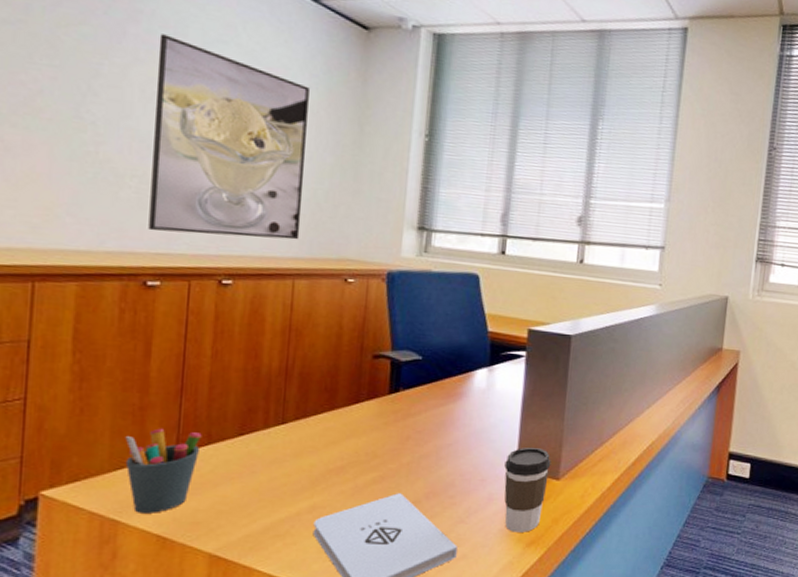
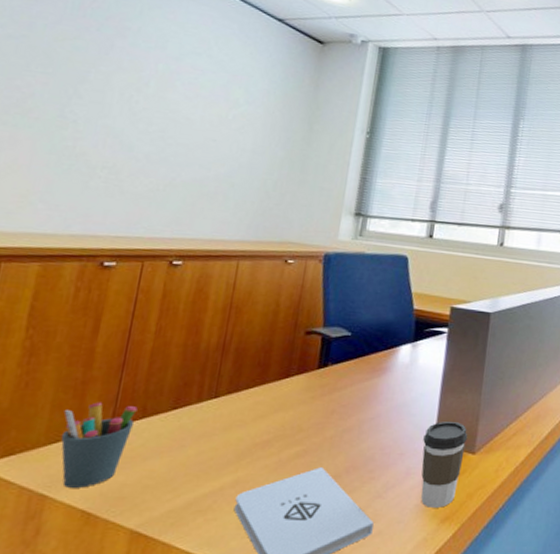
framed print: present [148,34,309,240] -> none [111,47,268,225]

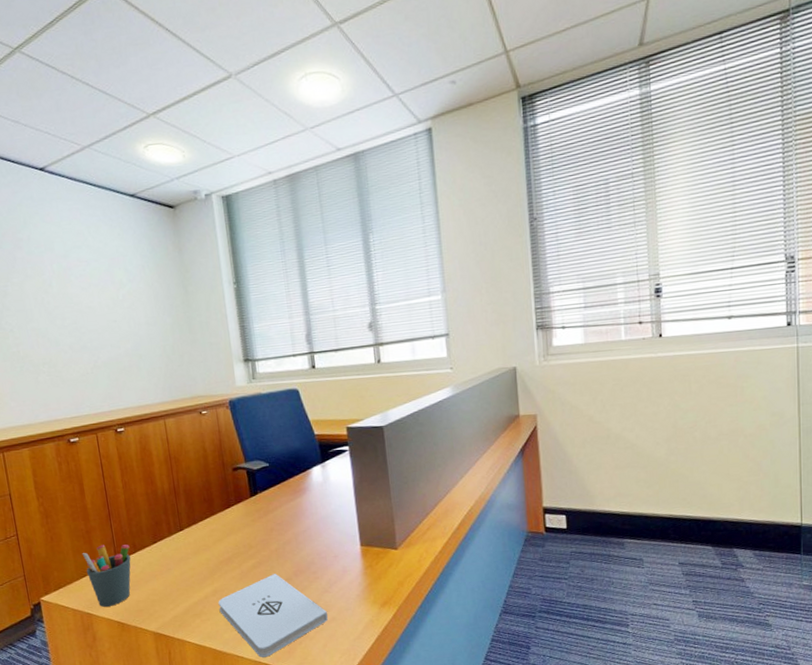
coffee cup: present [421,420,468,508] -> none [350,524,389,596]

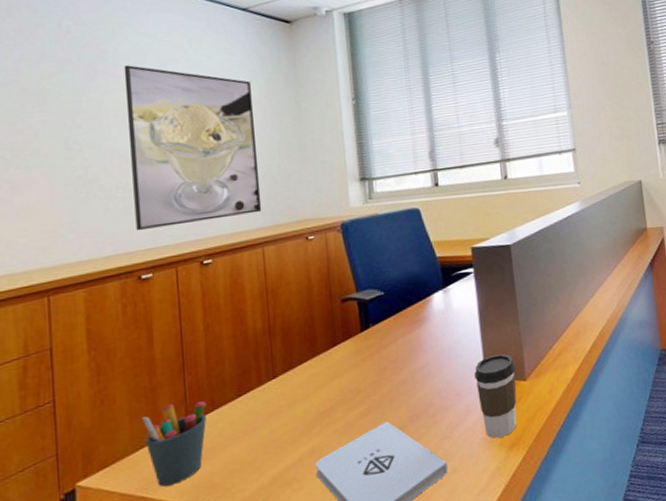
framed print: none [37,252,161,402] -> present [123,65,262,231]
coffee cup: none [350,524,389,596] -> present [474,354,517,439]

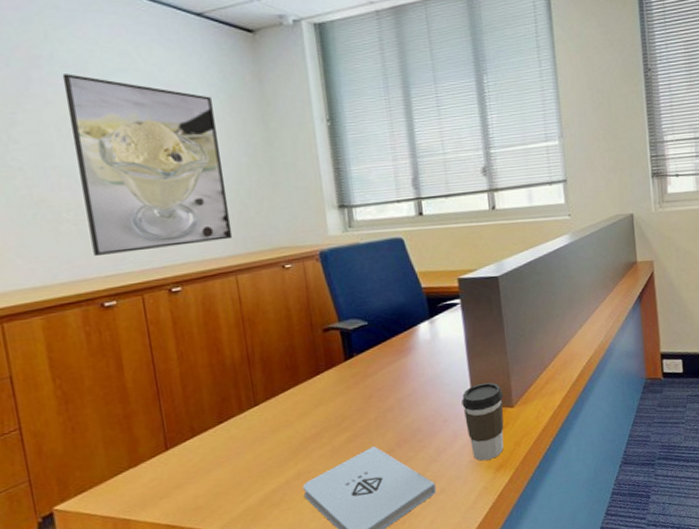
pen holder: present [141,401,207,487] -> none [117,428,188,509]

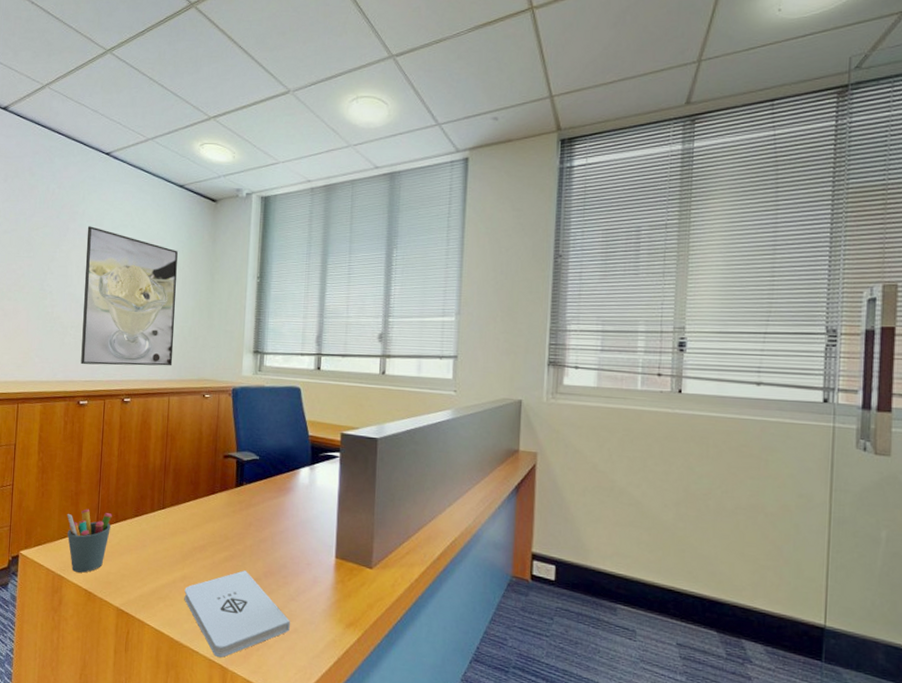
pen holder: none [117,428,188,509] -> present [67,509,112,573]
coffee cup: present [462,382,504,461] -> none [326,537,365,614]

